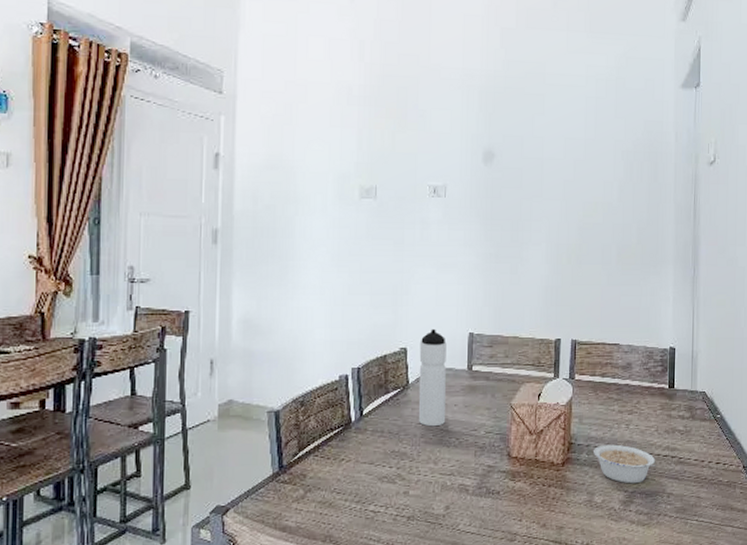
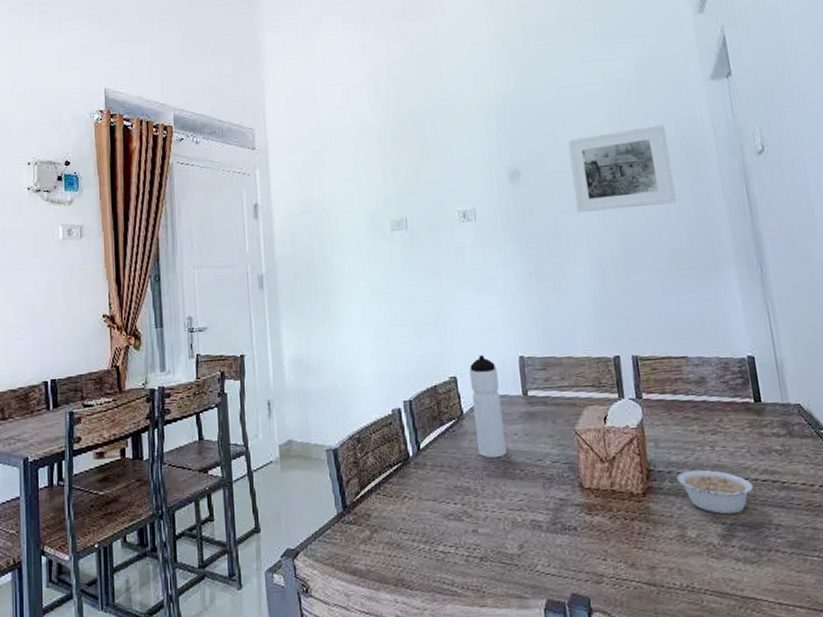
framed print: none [542,124,634,202] -> present [567,124,676,213]

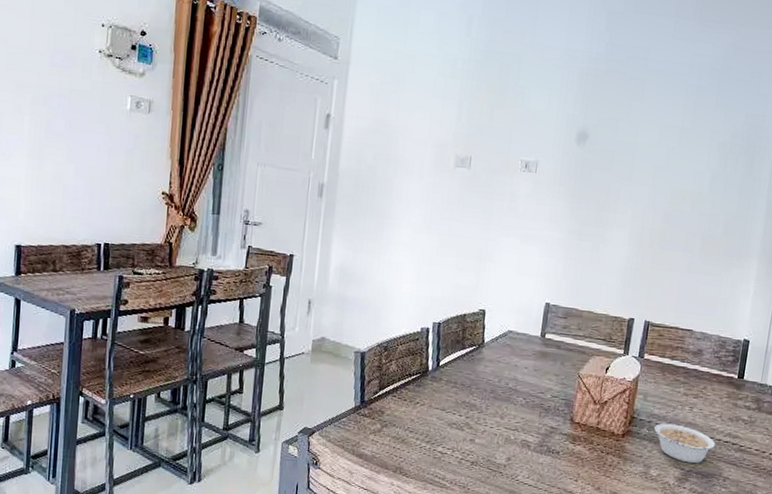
water bottle: present [469,355,507,459] -> none [489,295,523,385]
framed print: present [567,124,676,213] -> none [631,112,734,193]

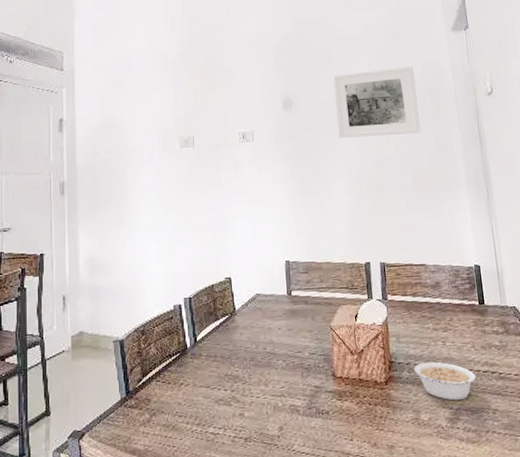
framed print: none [631,112,734,193] -> present [332,66,421,138]

